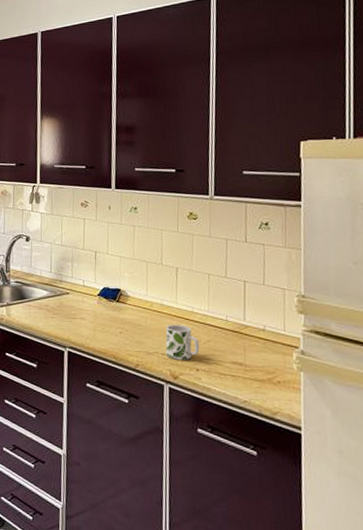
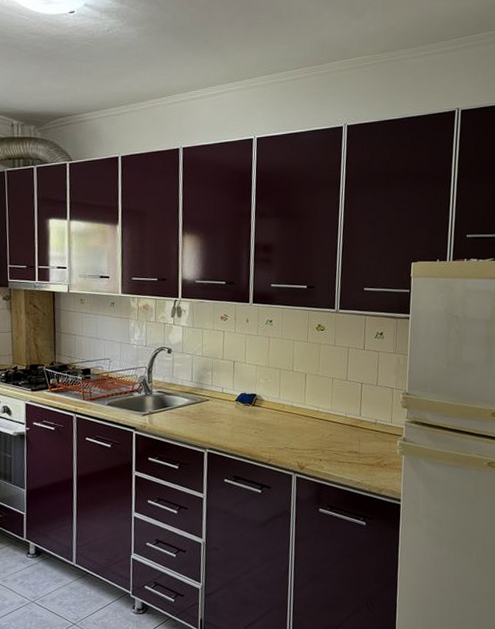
mug: present [165,324,200,360] -> none [294,422,323,453]

